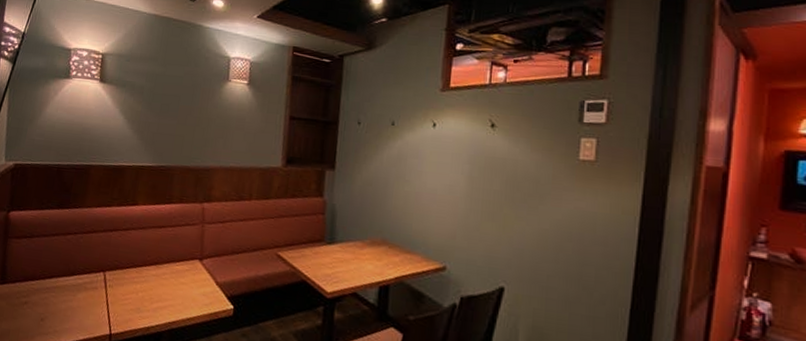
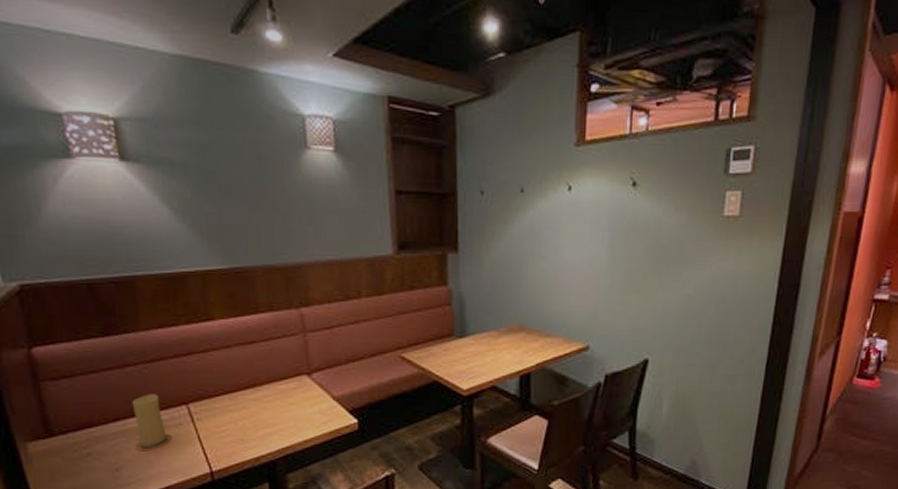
candle: none [59,259,88,307] -> present [131,394,172,452]

